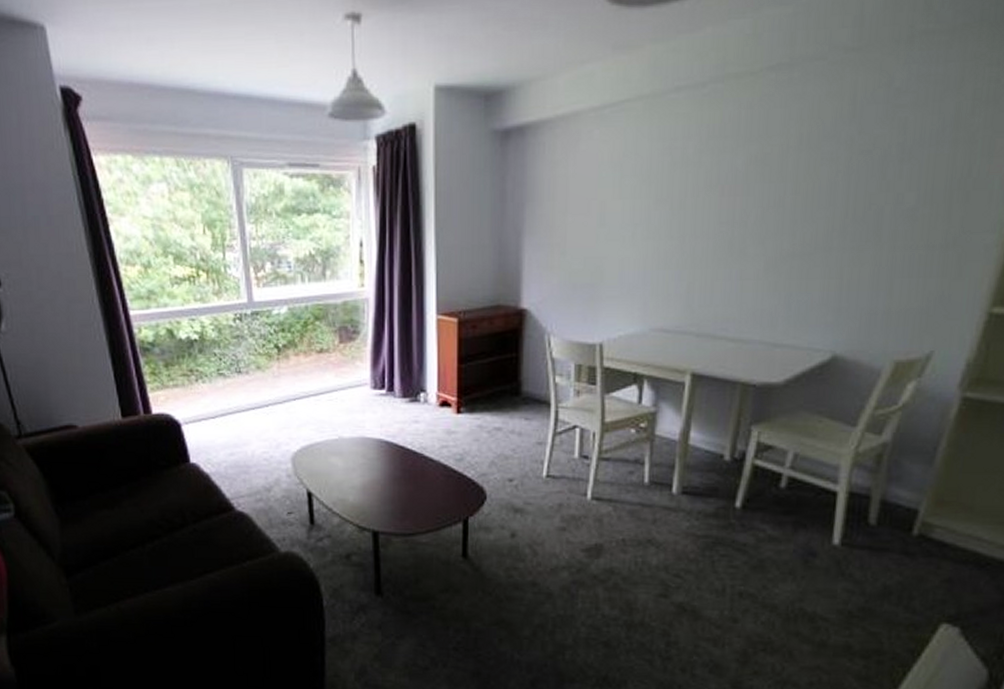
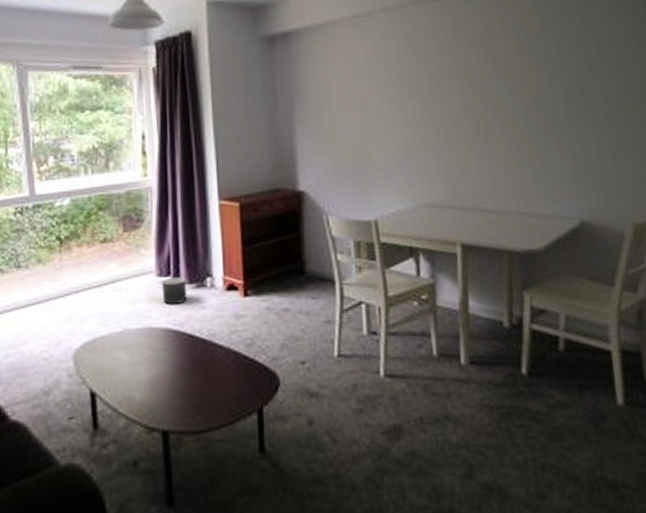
planter: none [376,390,400,417] -> present [162,277,187,305]

